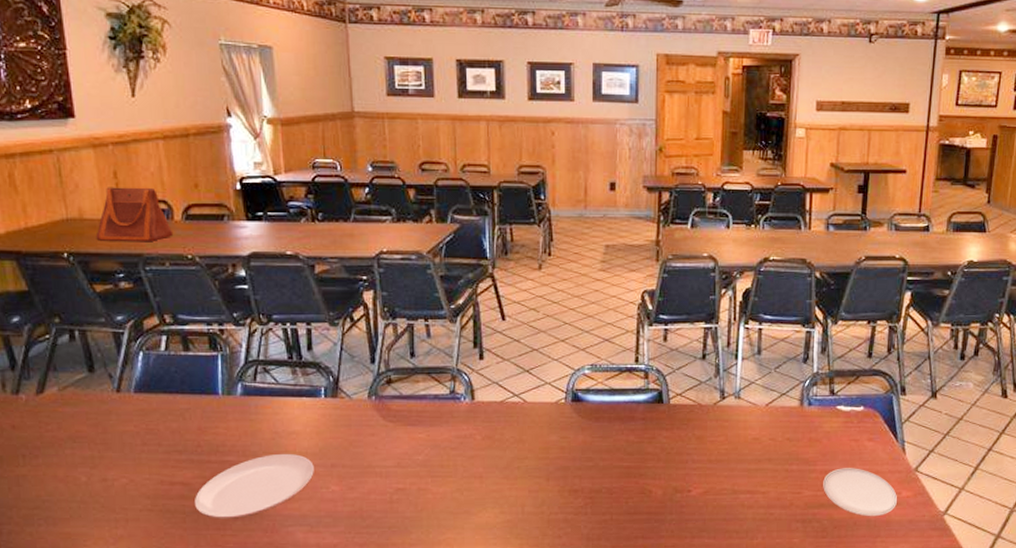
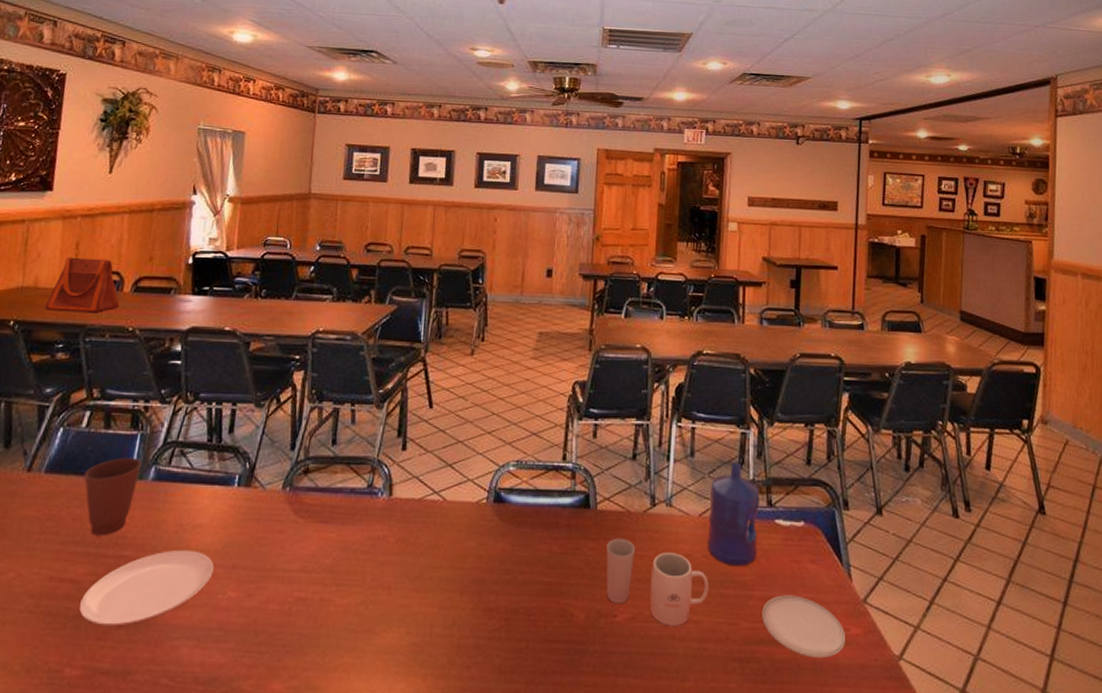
cup: none [173,376,228,445] -> present [83,457,142,536]
cup: none [680,427,707,481] -> present [606,538,636,603]
mug: none [721,436,775,497] -> present [649,551,709,626]
water jug: none [773,358,823,447] -> present [707,462,760,567]

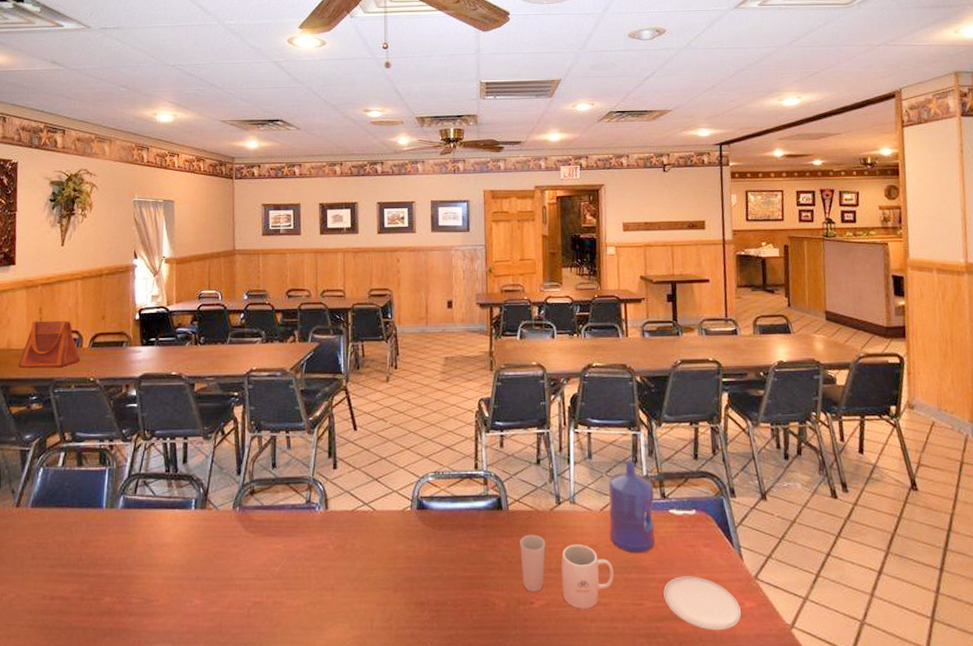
plate: present [79,549,214,627] -> none [71,566,180,636]
cup: present [83,457,142,536] -> none [64,489,112,559]

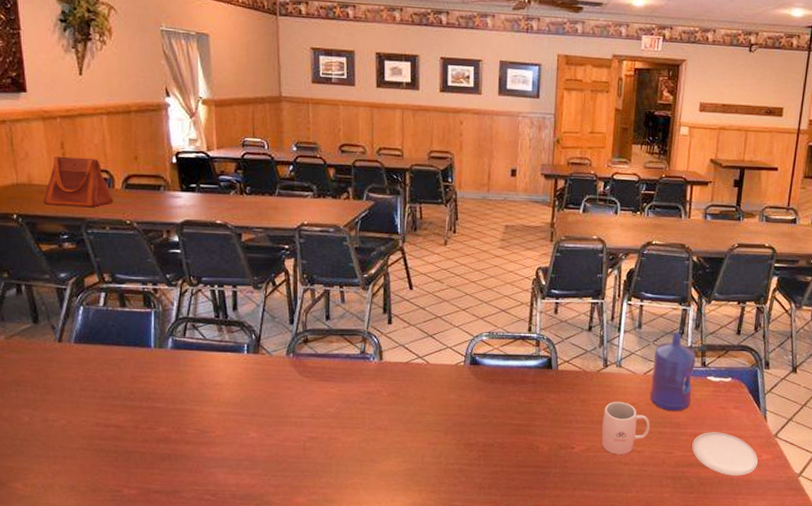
cup: present [520,534,546,592] -> none [566,391,591,439]

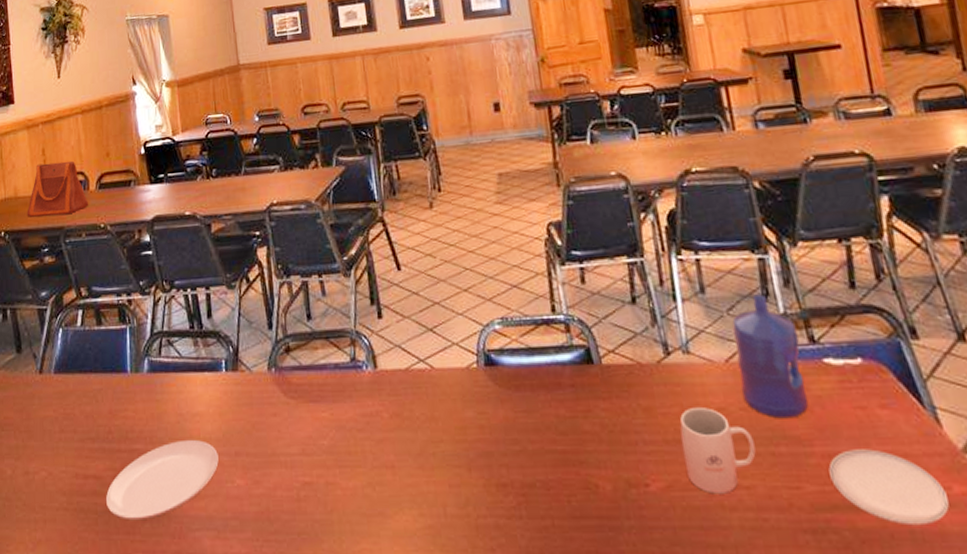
plate: none [127,402,236,459] -> present [106,439,219,521]

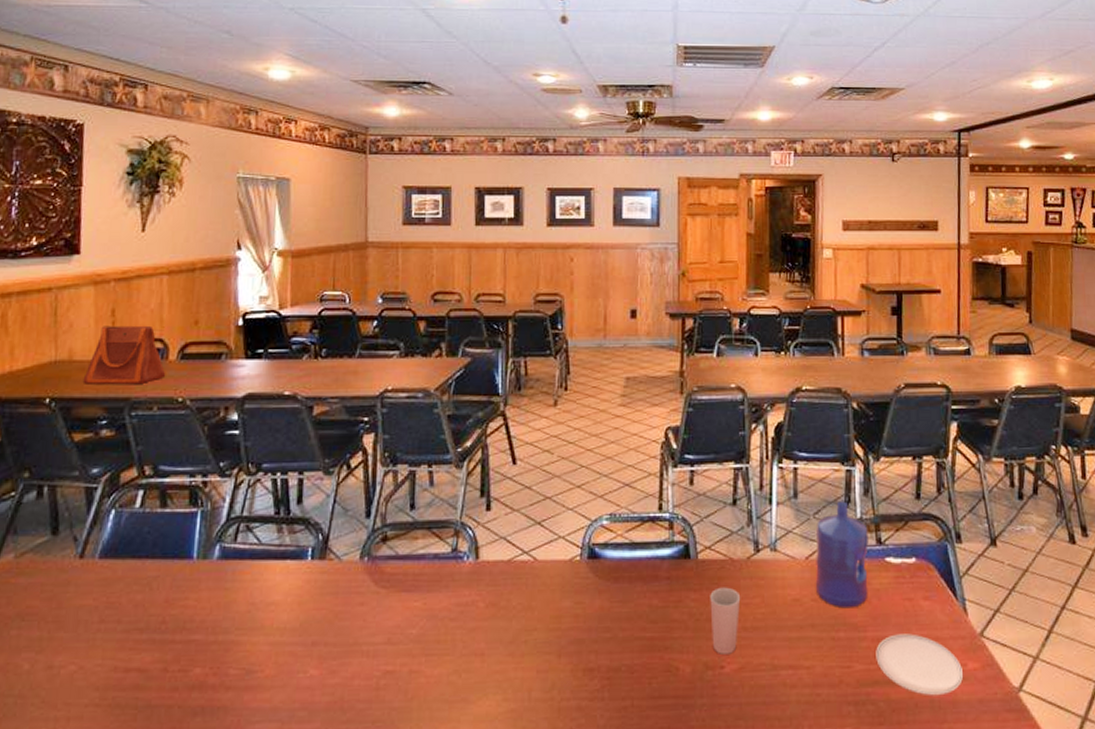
plate: present [106,439,219,521] -> none [150,629,292,715]
cup: none [621,395,660,471] -> present [710,587,741,654]
mug: present [680,406,756,494] -> none [757,597,819,674]

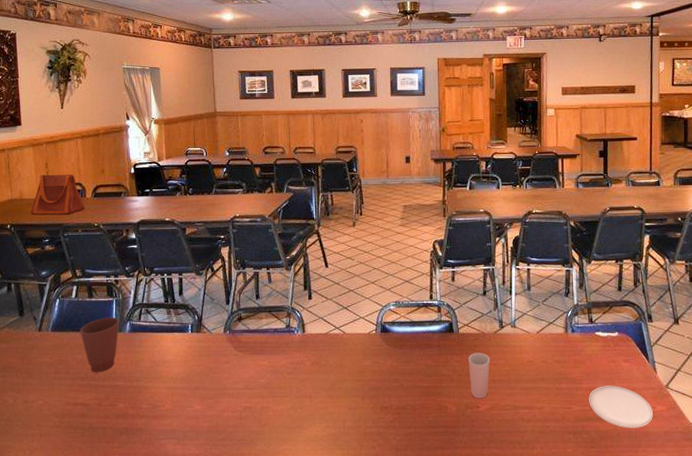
cup: none [142,536,205,621] -> present [79,317,119,373]
water jug: present [815,501,869,609] -> none [544,292,583,368]

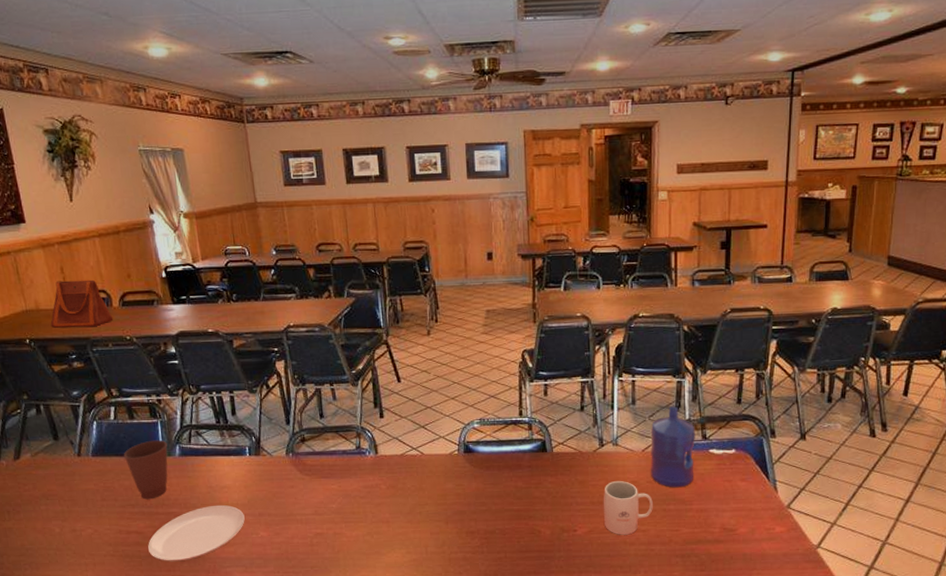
plate: none [92,378,182,434] -> present [148,504,245,562]
cup: present [468,352,491,398] -> none [564,473,589,522]
mug: none [503,360,547,412] -> present [603,480,653,535]
water jug: none [544,292,583,368] -> present [650,406,695,488]
plate: present [589,385,654,429] -> none [699,506,772,551]

